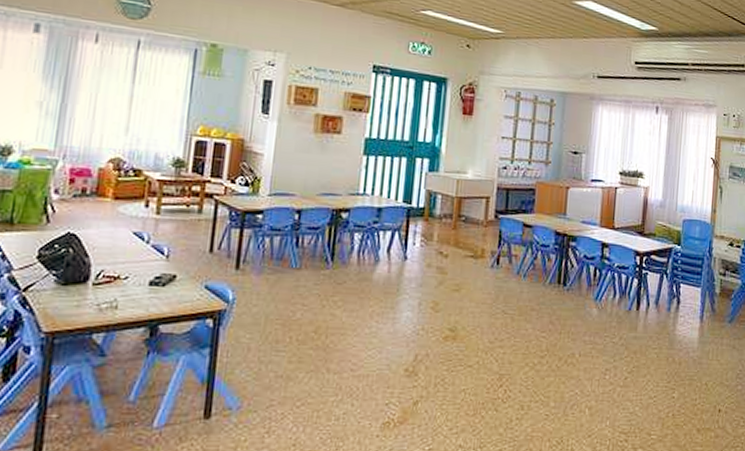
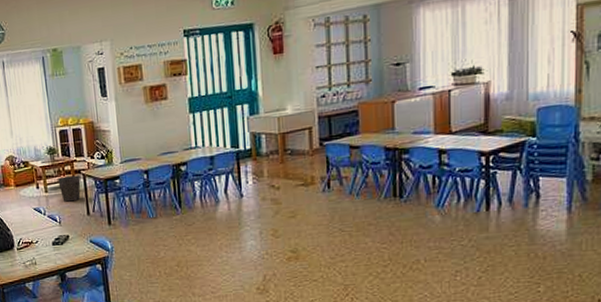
waste bin: none [178,198,211,232] -> present [58,175,81,202]

